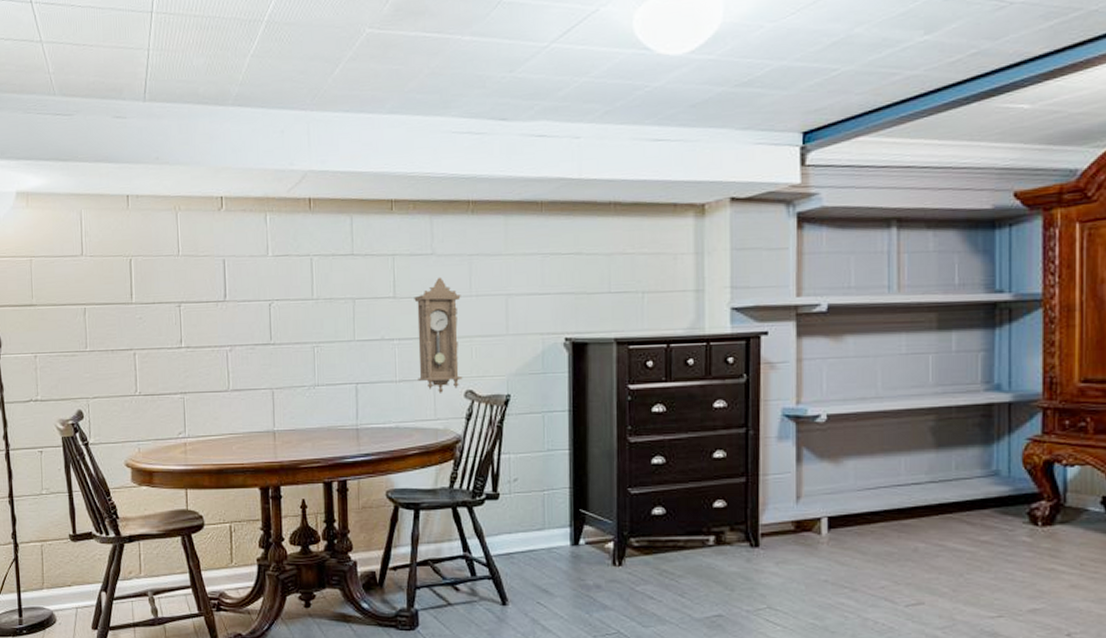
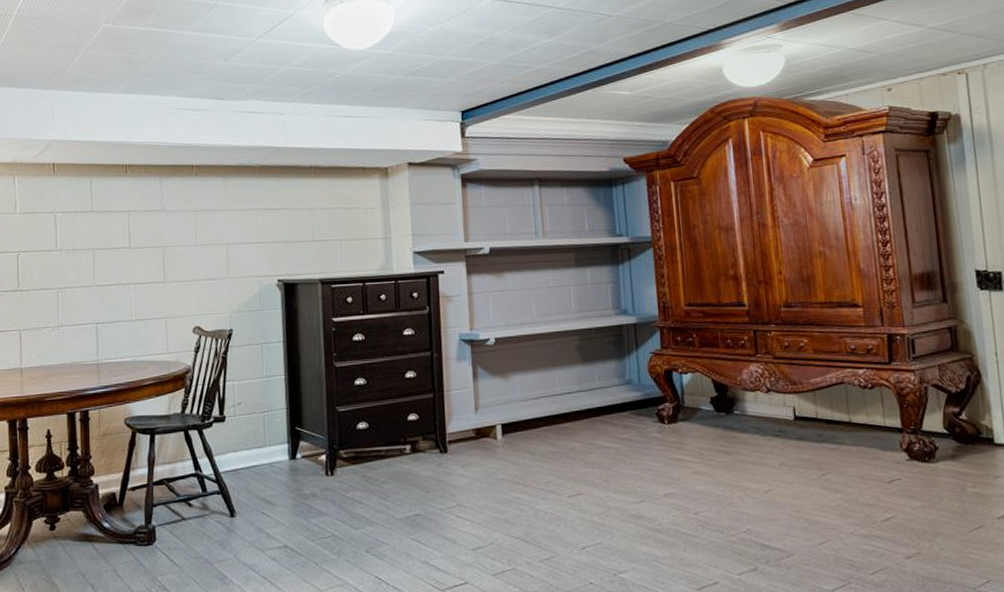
pendulum clock: present [414,277,463,393] -> none [147,229,191,330]

